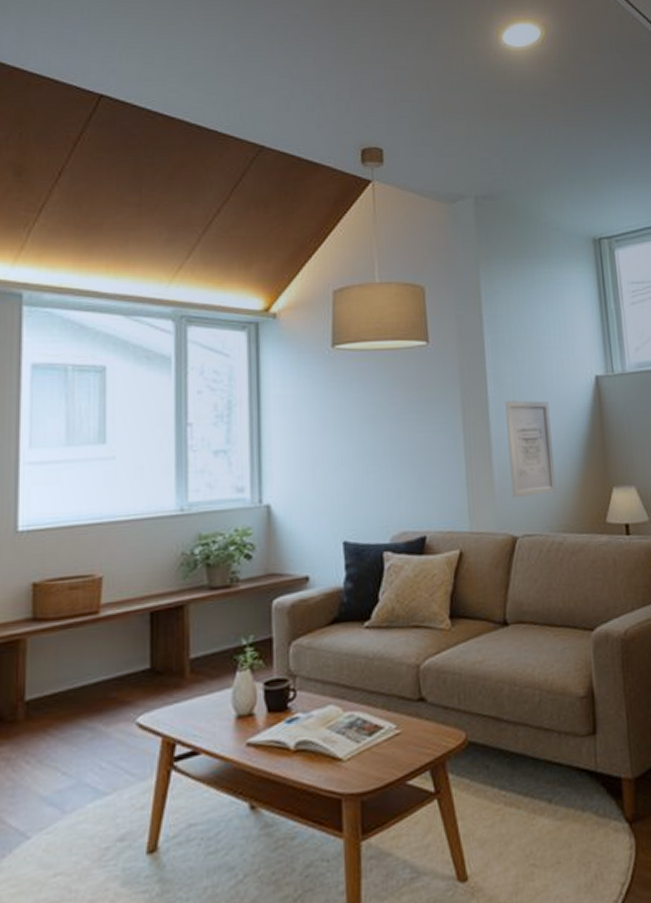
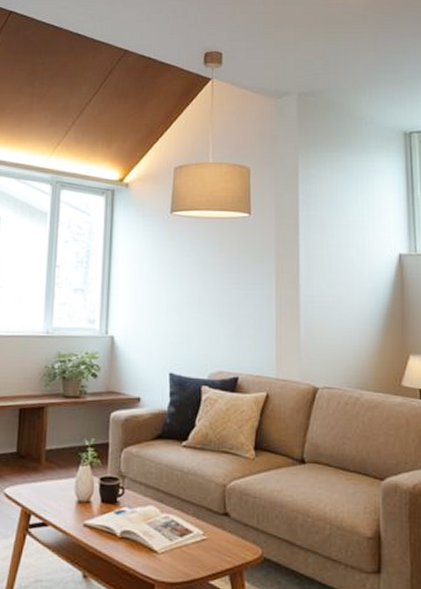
wall art: present [505,400,557,497] -> none [315,269,357,354]

